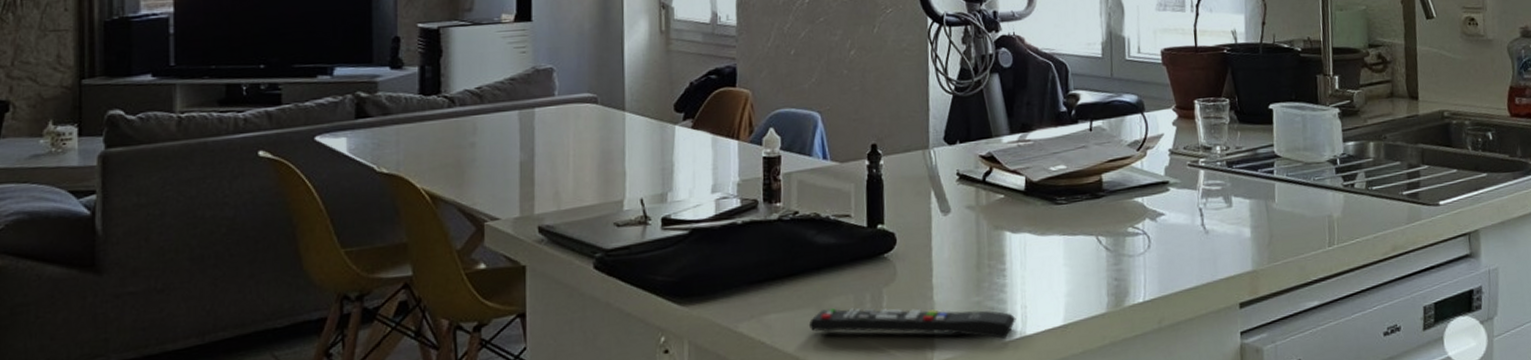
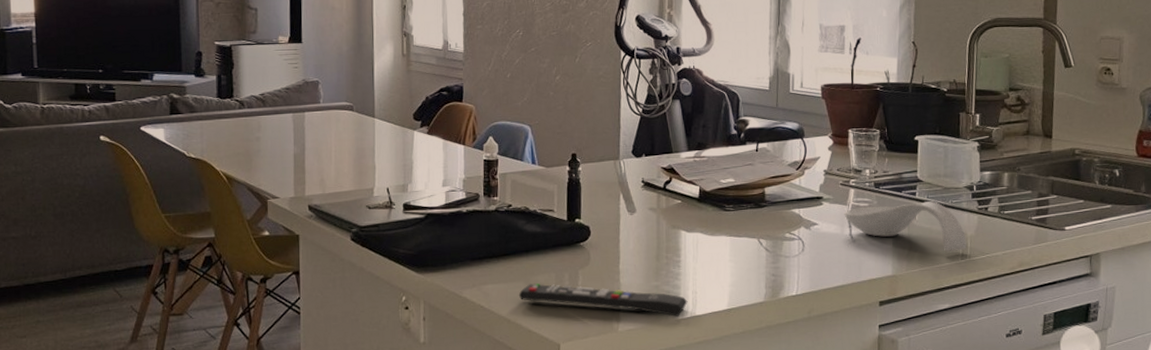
spoon rest: none [1194,180,1334,240] -> present [844,201,967,253]

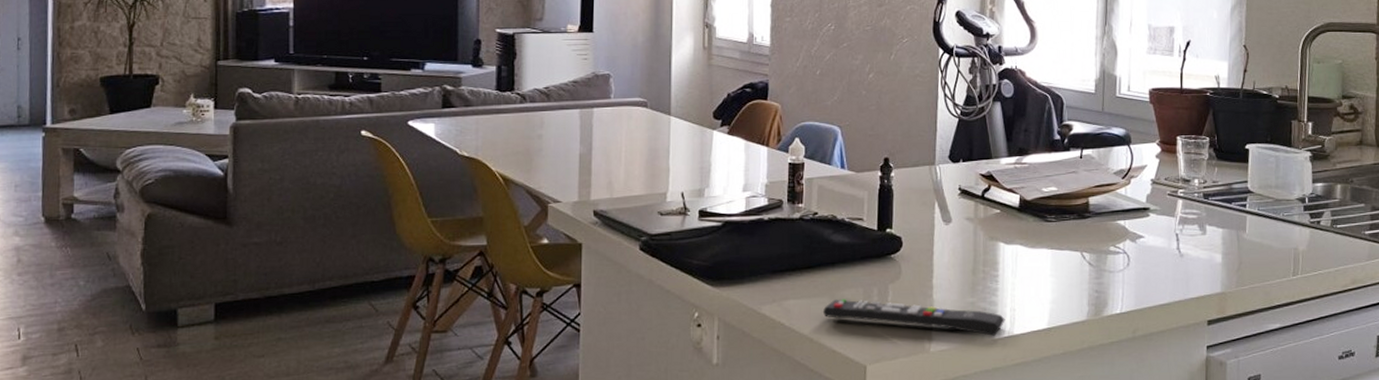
spoon rest: present [844,201,967,253] -> none [1171,214,1298,269]

